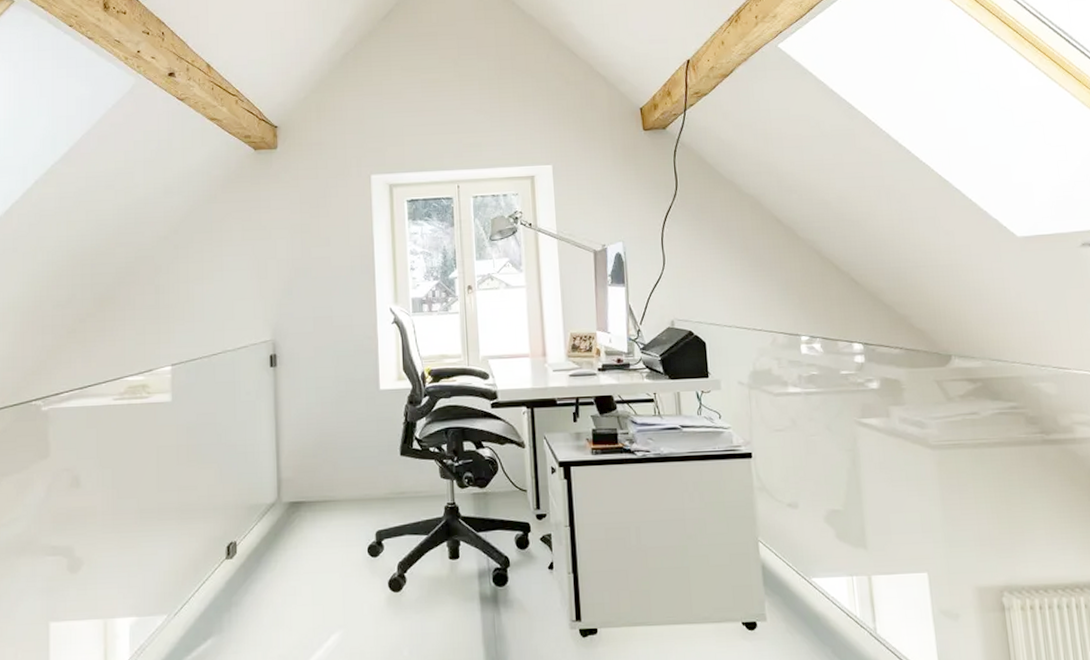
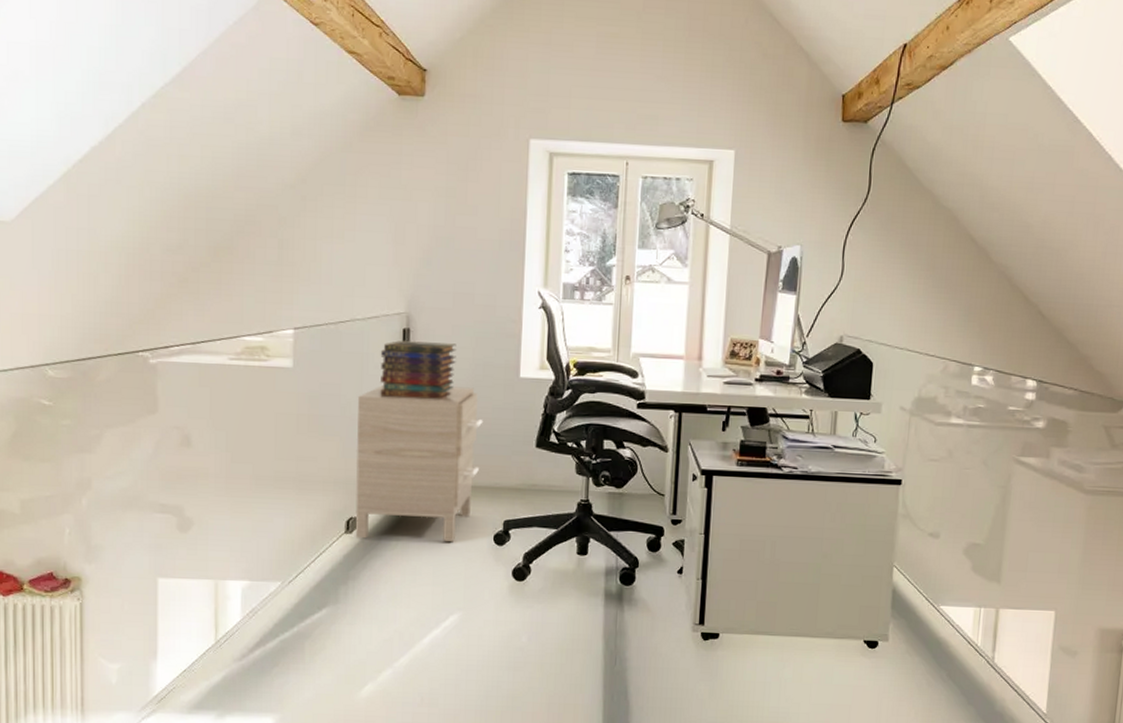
nightstand: none [232,404,349,563] -> present [355,385,483,541]
book stack: none [250,364,320,421] -> present [380,341,457,399]

